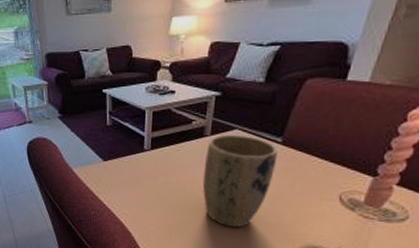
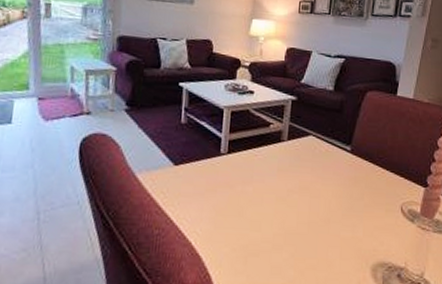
plant pot: present [202,134,278,228] -> none [280,140,348,246]

